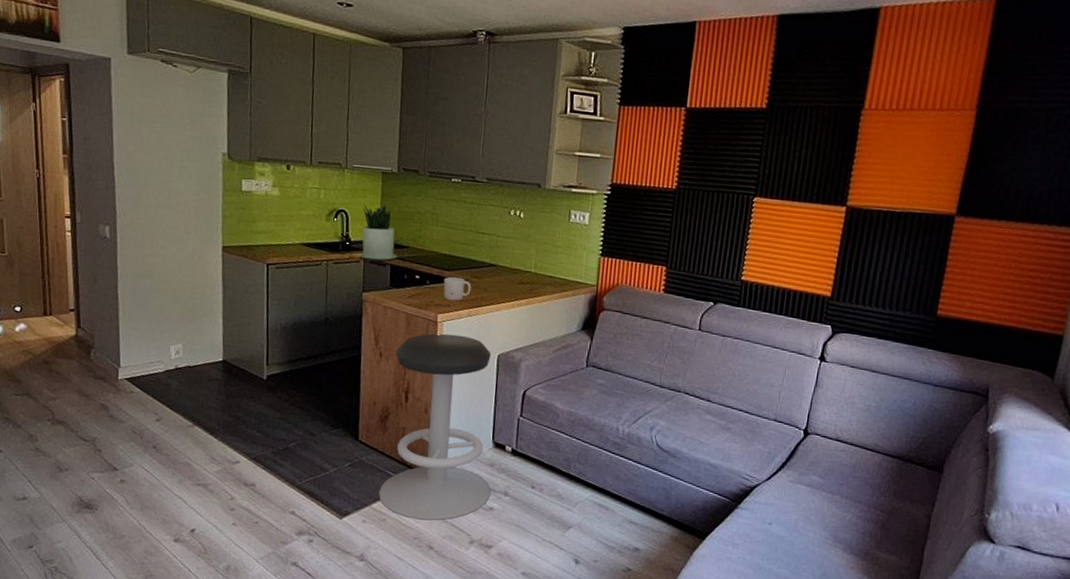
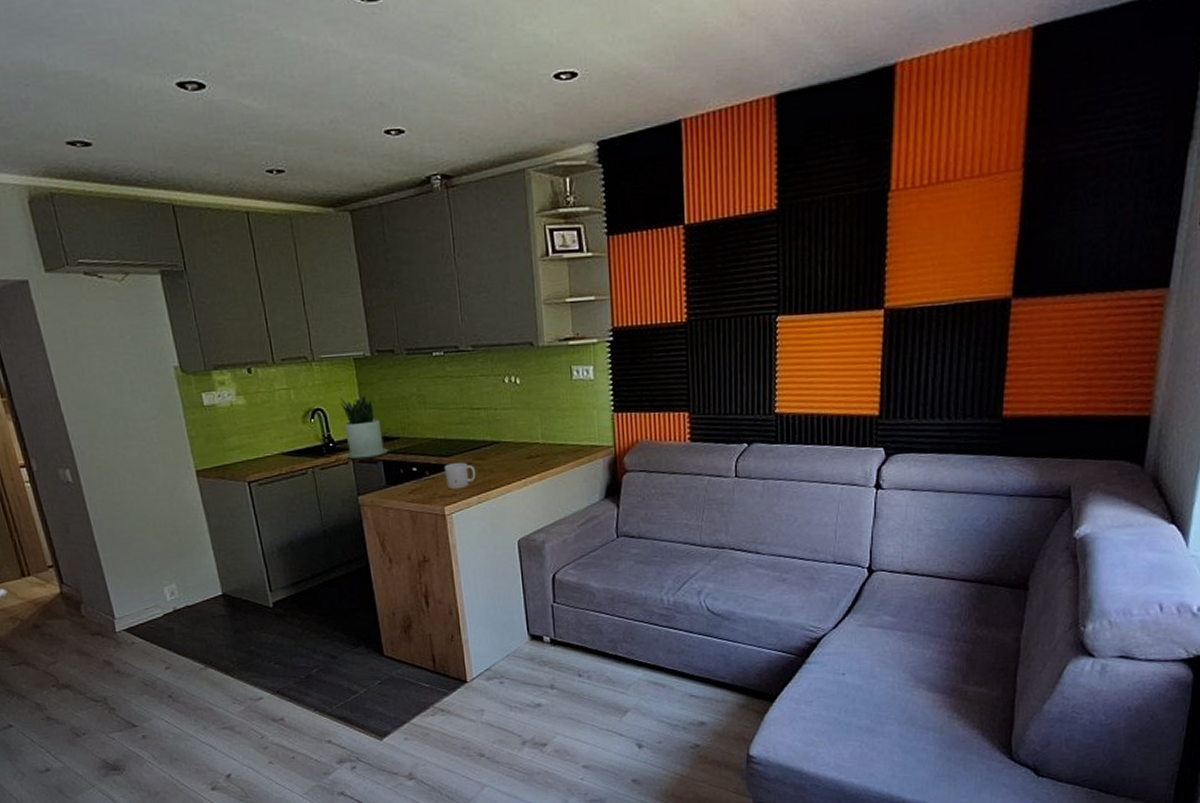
bar stool: present [378,333,491,521] -> none [406,525,536,728]

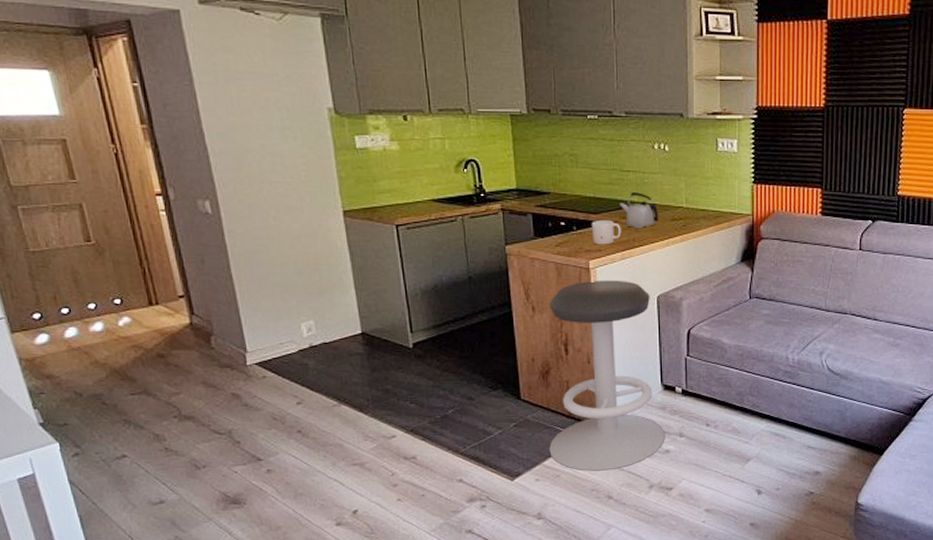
planter: present [340,395,389,460] -> none [494,150,539,211]
bar stool: none [406,525,536,728] -> present [549,280,666,471]
kettle: none [472,430,515,470] -> present [619,191,659,229]

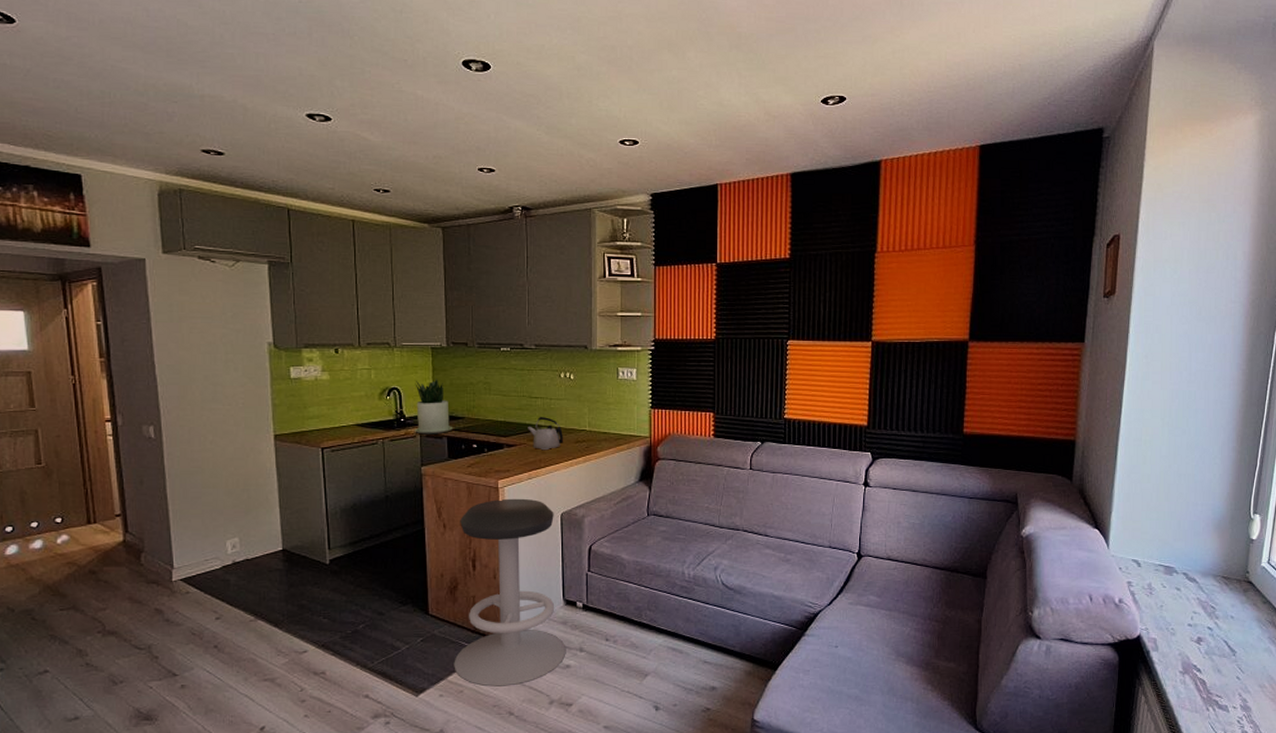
planter: none [494,150,539,211] -> present [415,379,454,435]
mug: present [591,219,621,245] -> none [501,442,529,466]

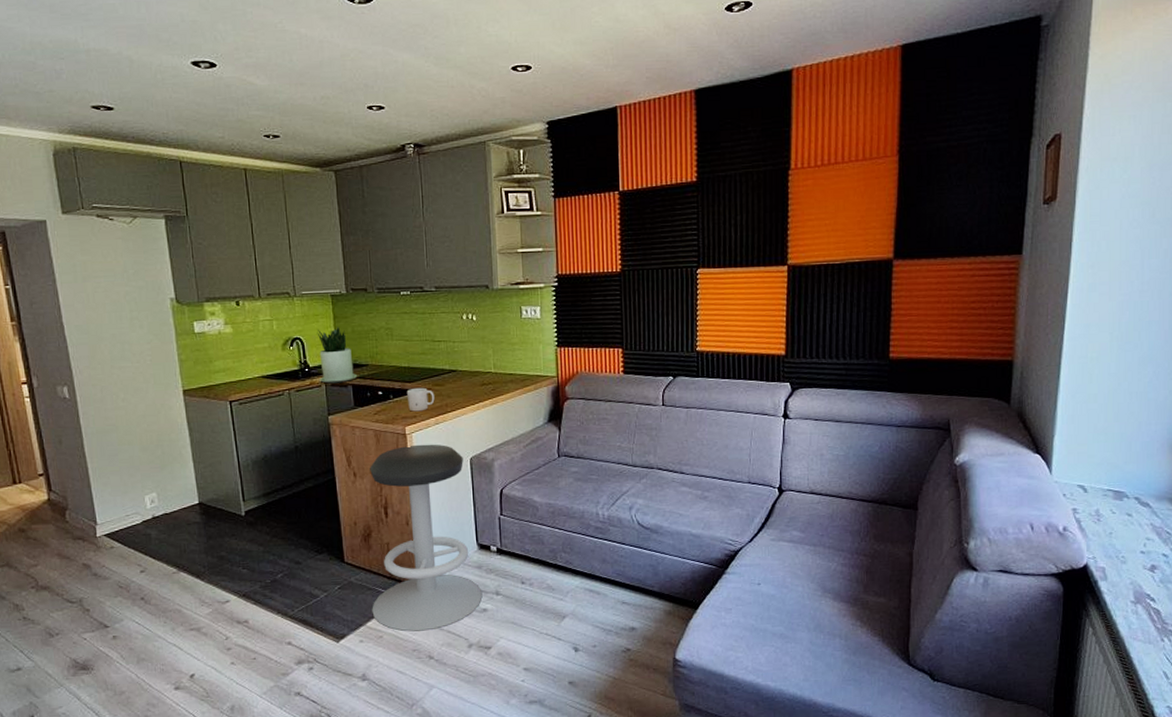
mug: none [501,442,529,466] -> present [406,387,435,412]
kettle: present [528,416,564,451] -> none [432,359,470,395]

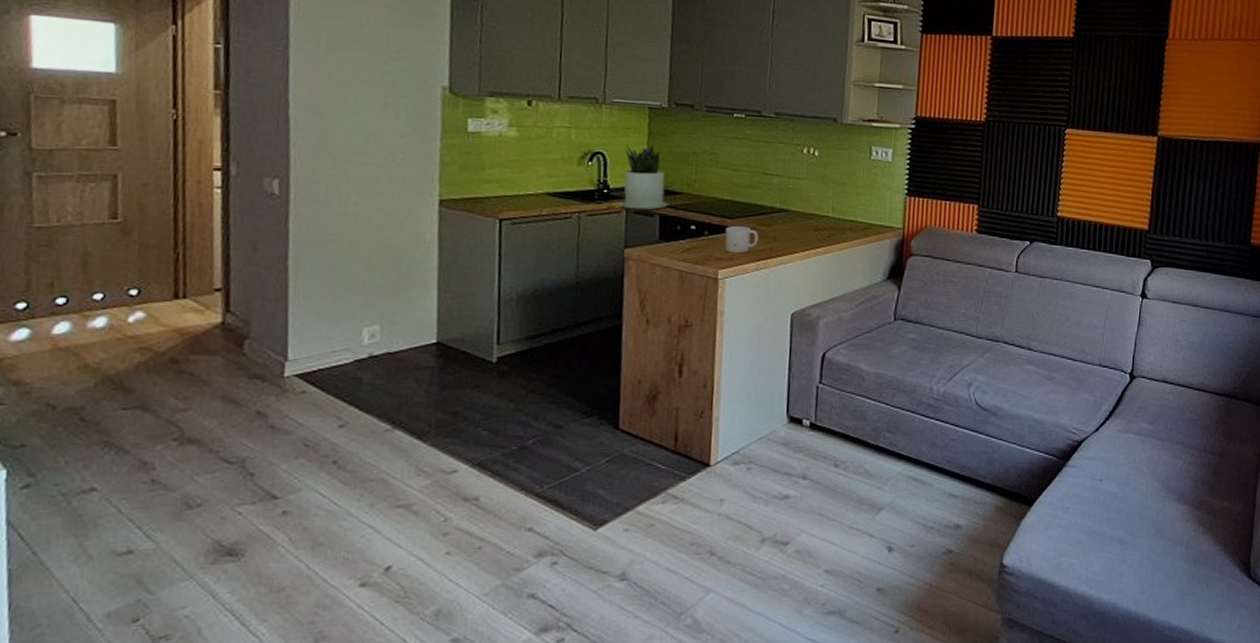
bar stool: present [370,444,483,632] -> none [645,292,786,520]

